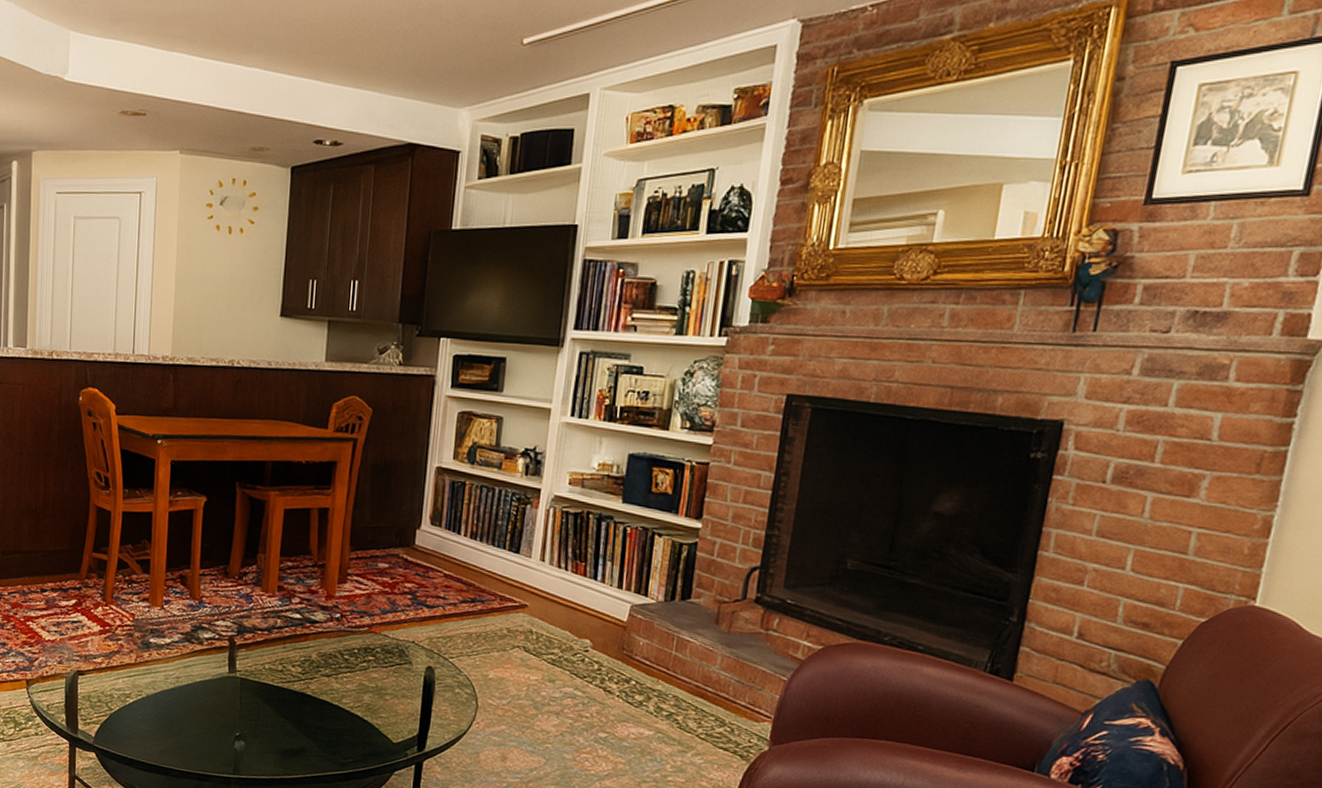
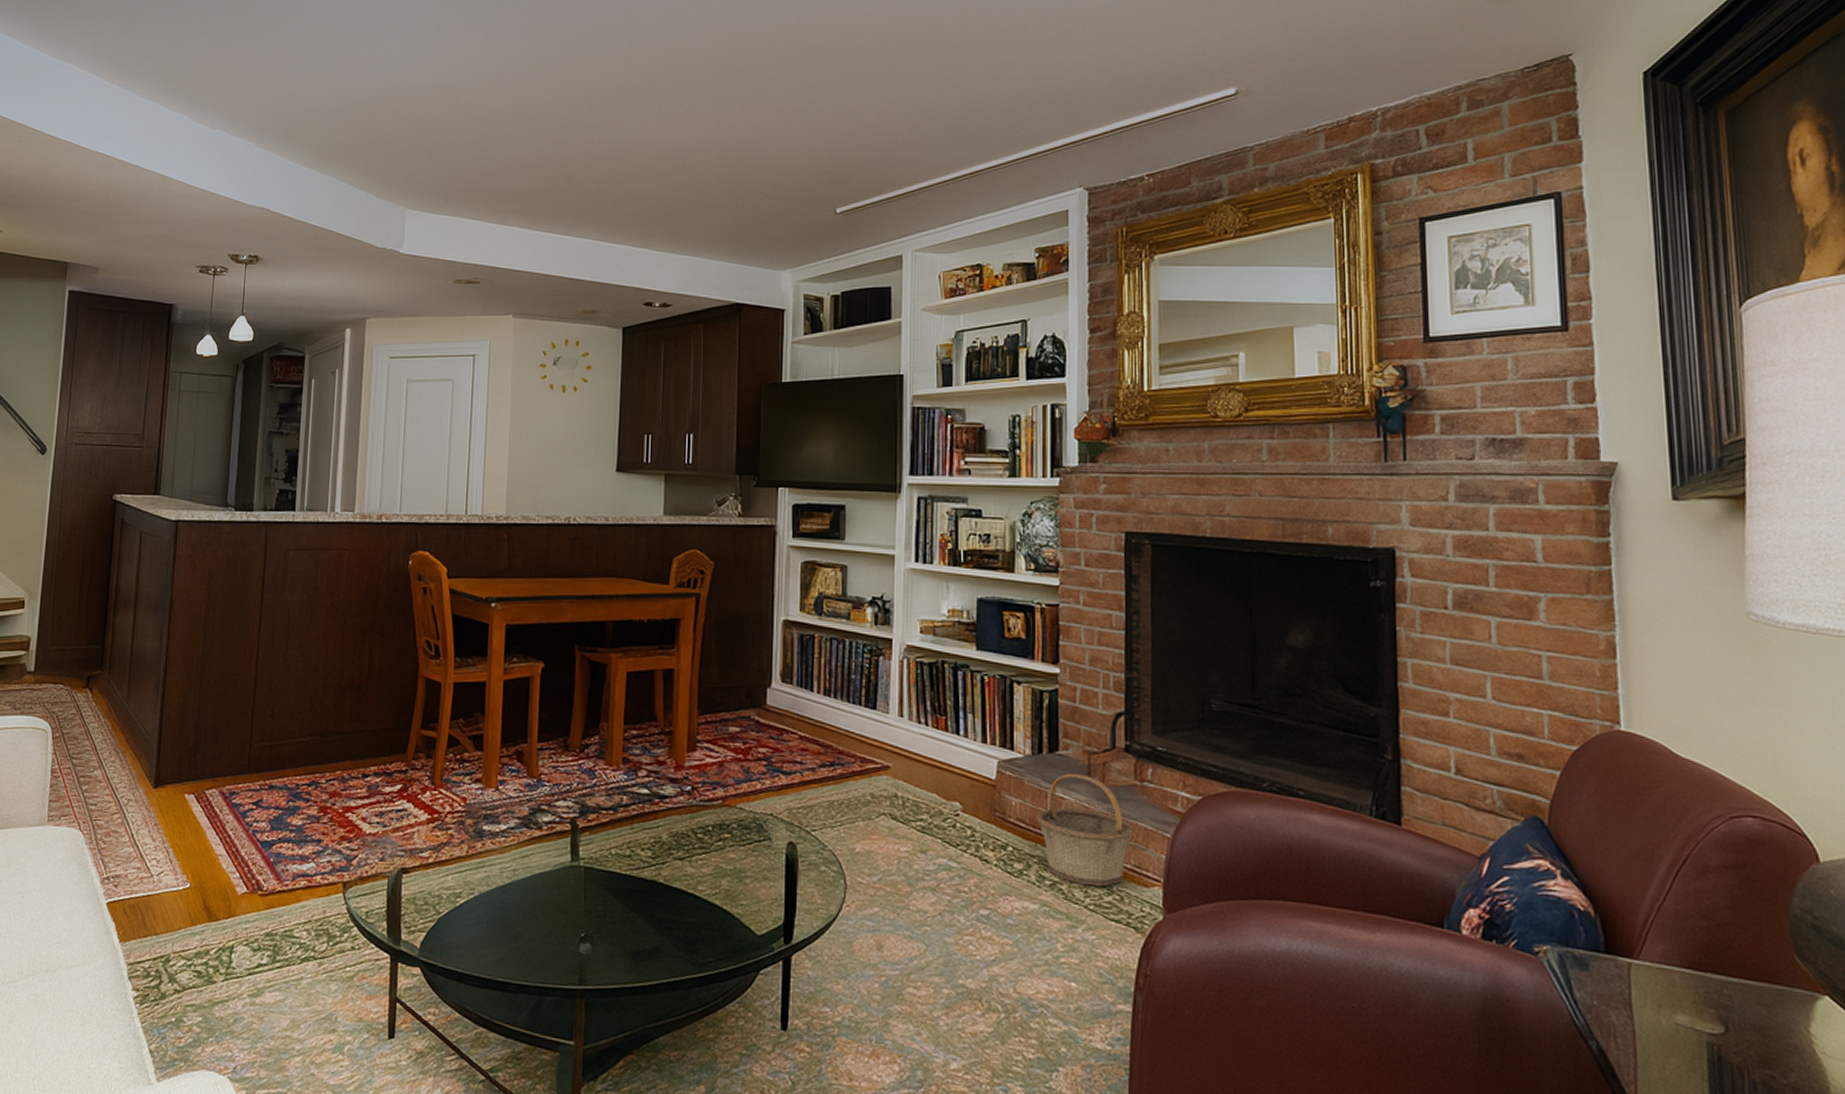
basket: none [661,619,754,720] -> present [1036,773,1135,887]

